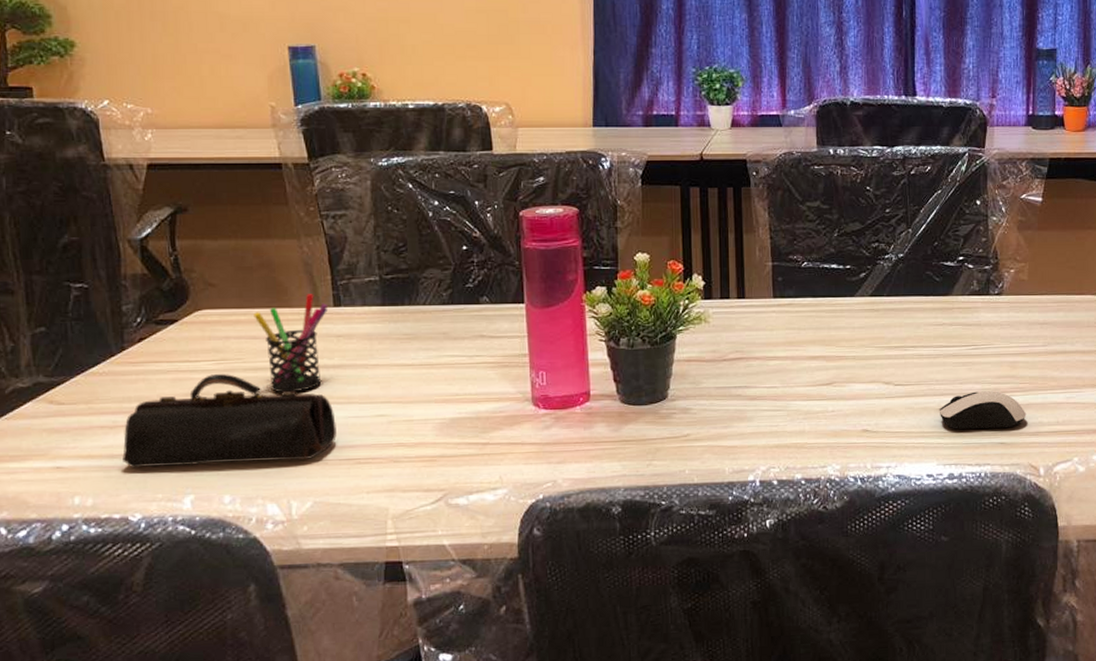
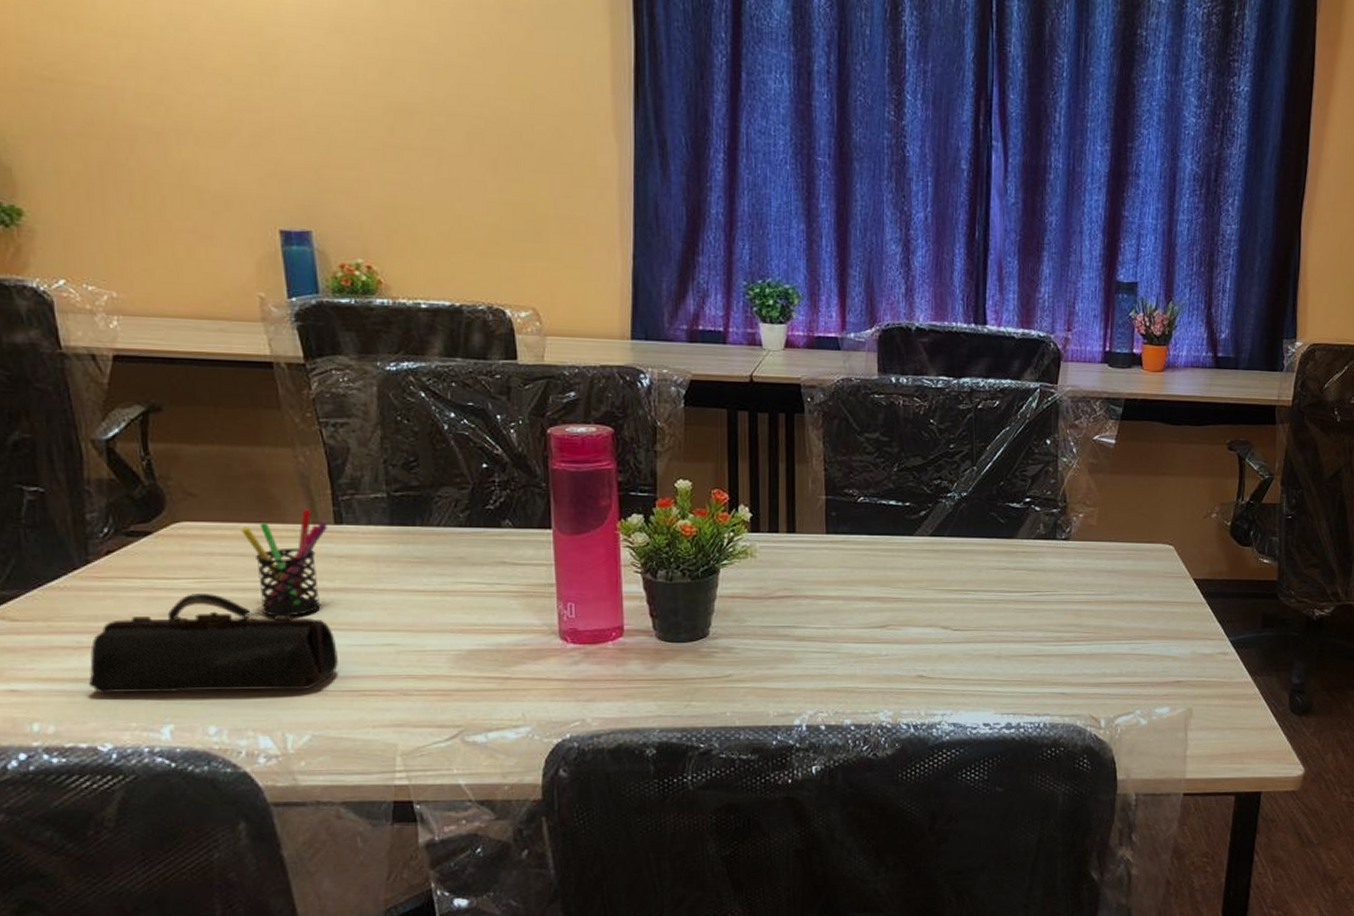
computer mouse: present [939,391,1027,429] -> none [998,639,1090,679]

